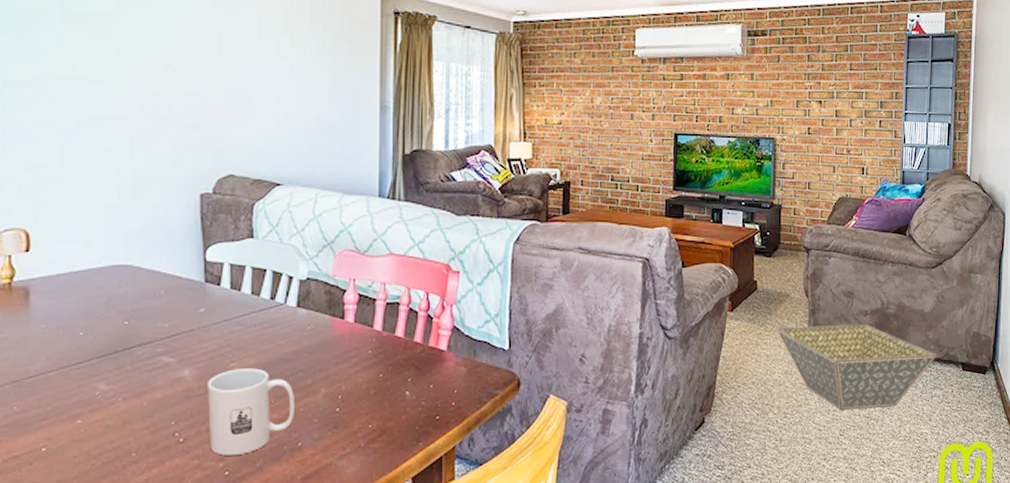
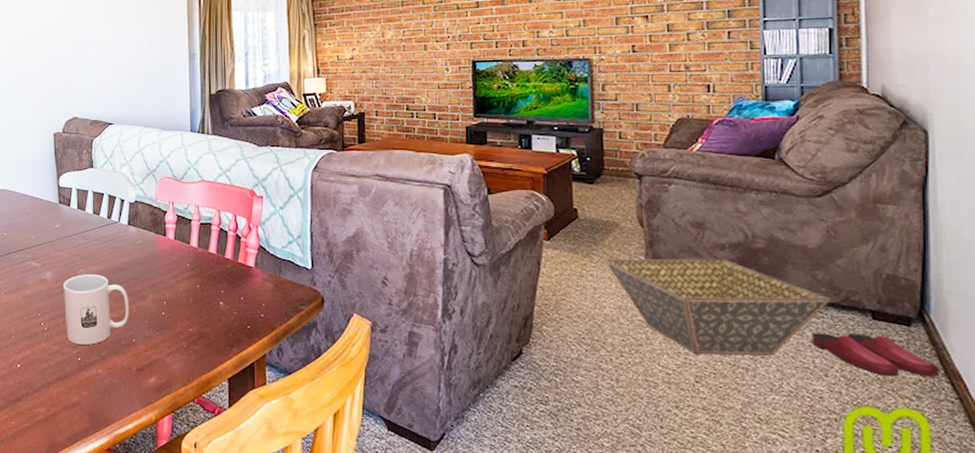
slippers: none [923,383,1001,416] -> present [812,333,940,377]

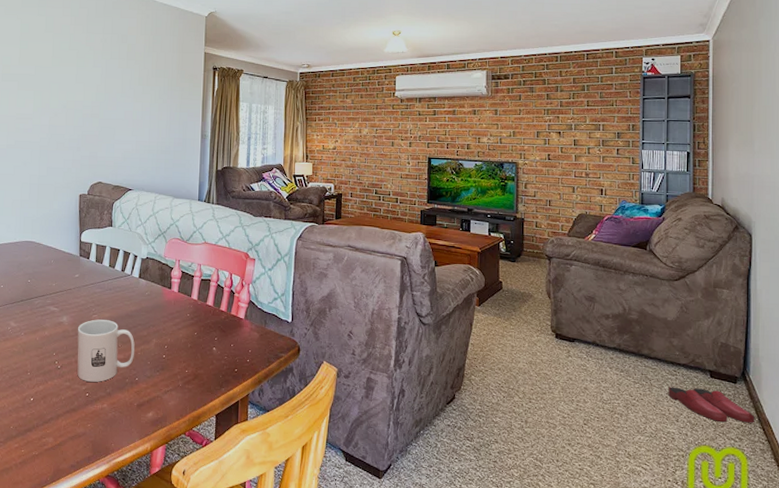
basket: present [605,258,832,356] -> none [521,323,683,404]

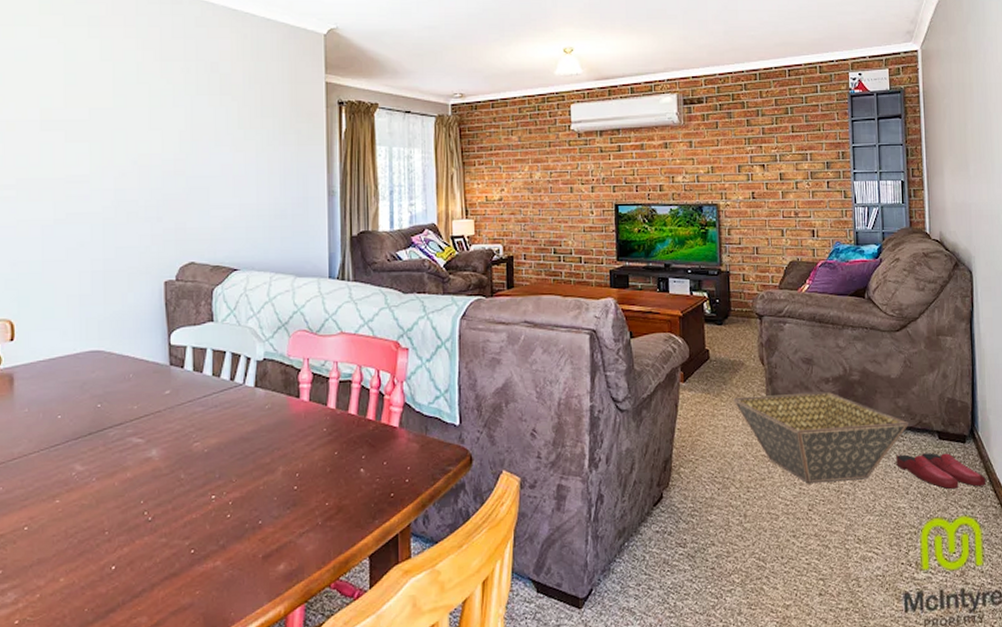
mug: present [77,319,136,382] -> none [172,447,256,534]
basket: none [521,323,683,404] -> present [733,391,909,484]

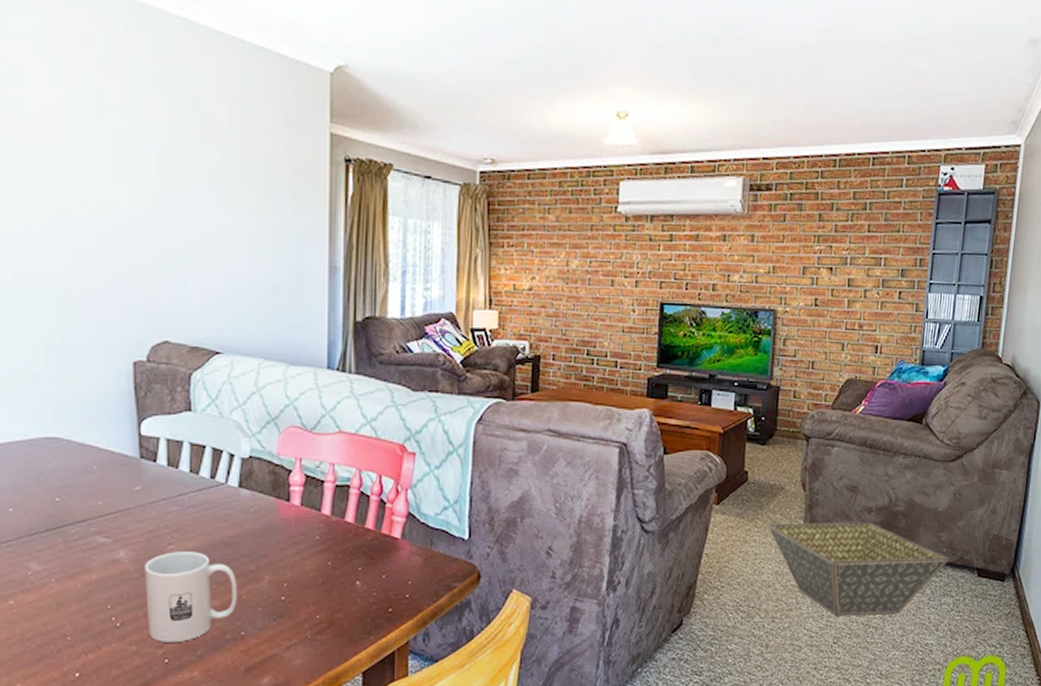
mug: none [172,447,256,534] -> present [143,552,238,642]
slippers: present [896,453,986,489] -> none [930,590,1019,627]

